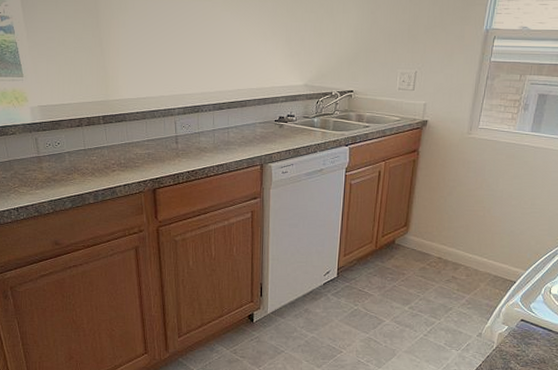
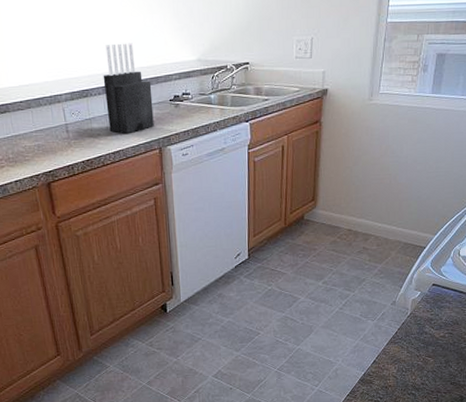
knife block: none [214,65,259,148] -> present [103,43,154,133]

